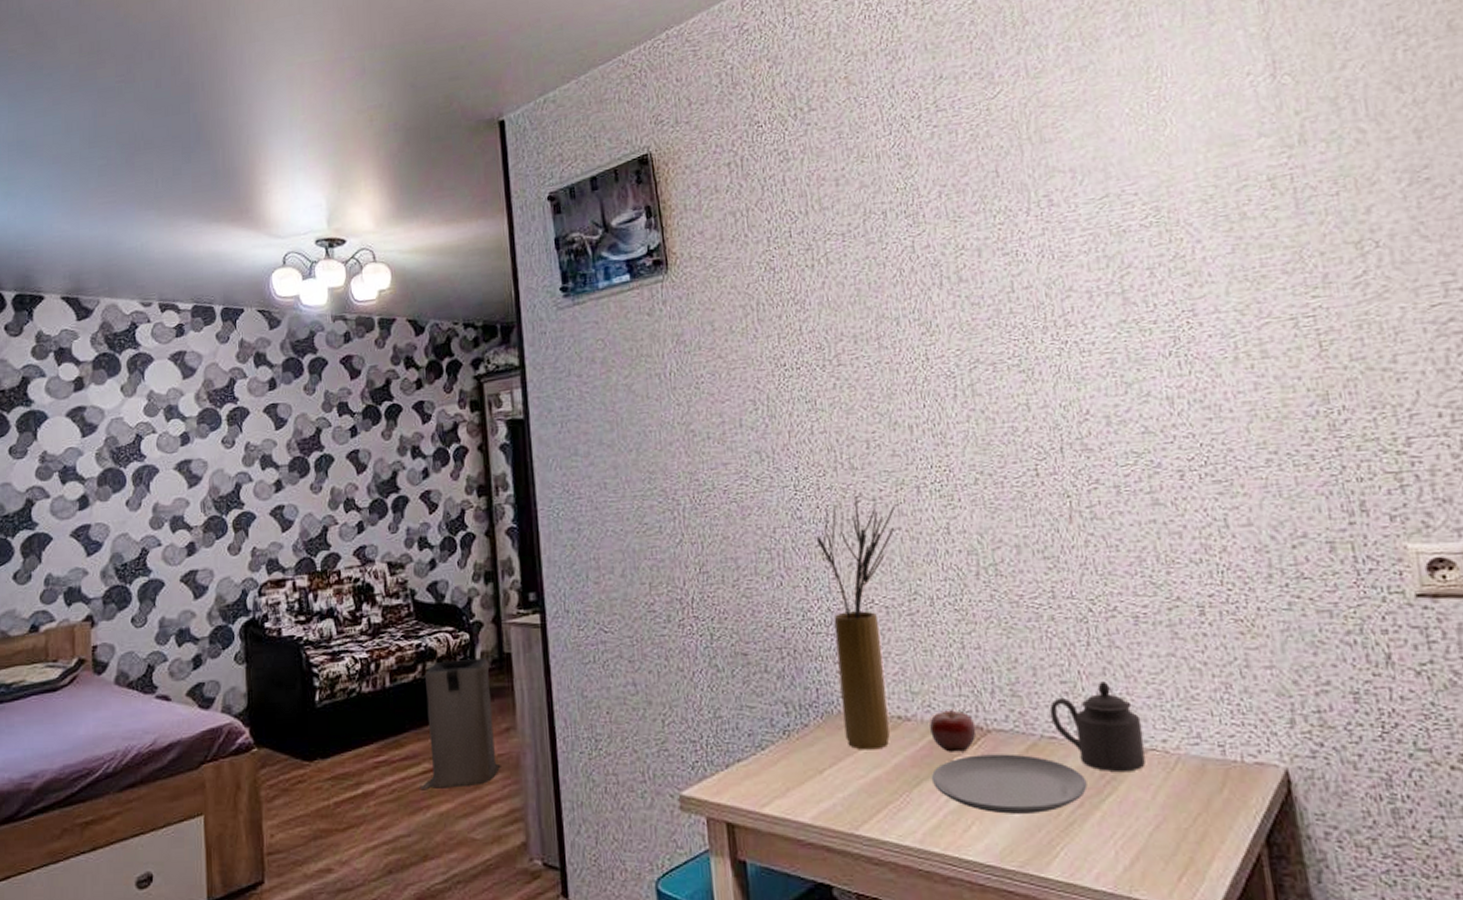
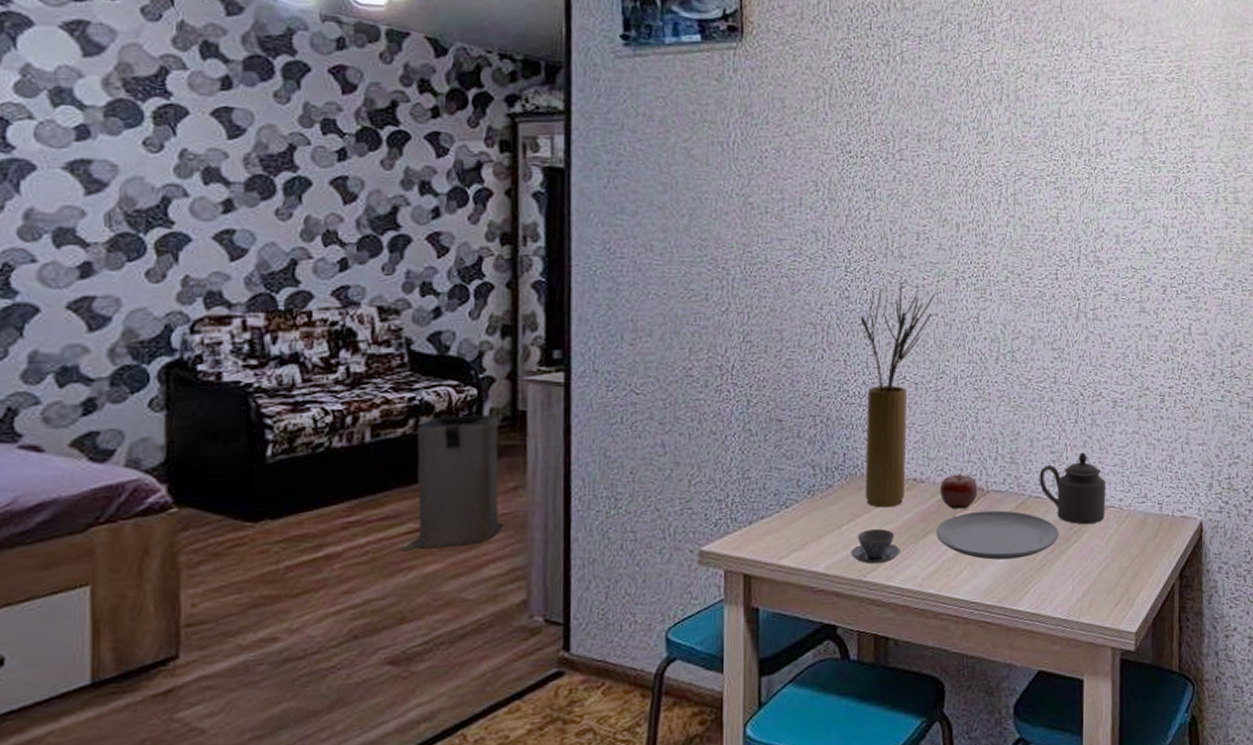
teacup: none [837,774,894,816] -> present [851,528,901,565]

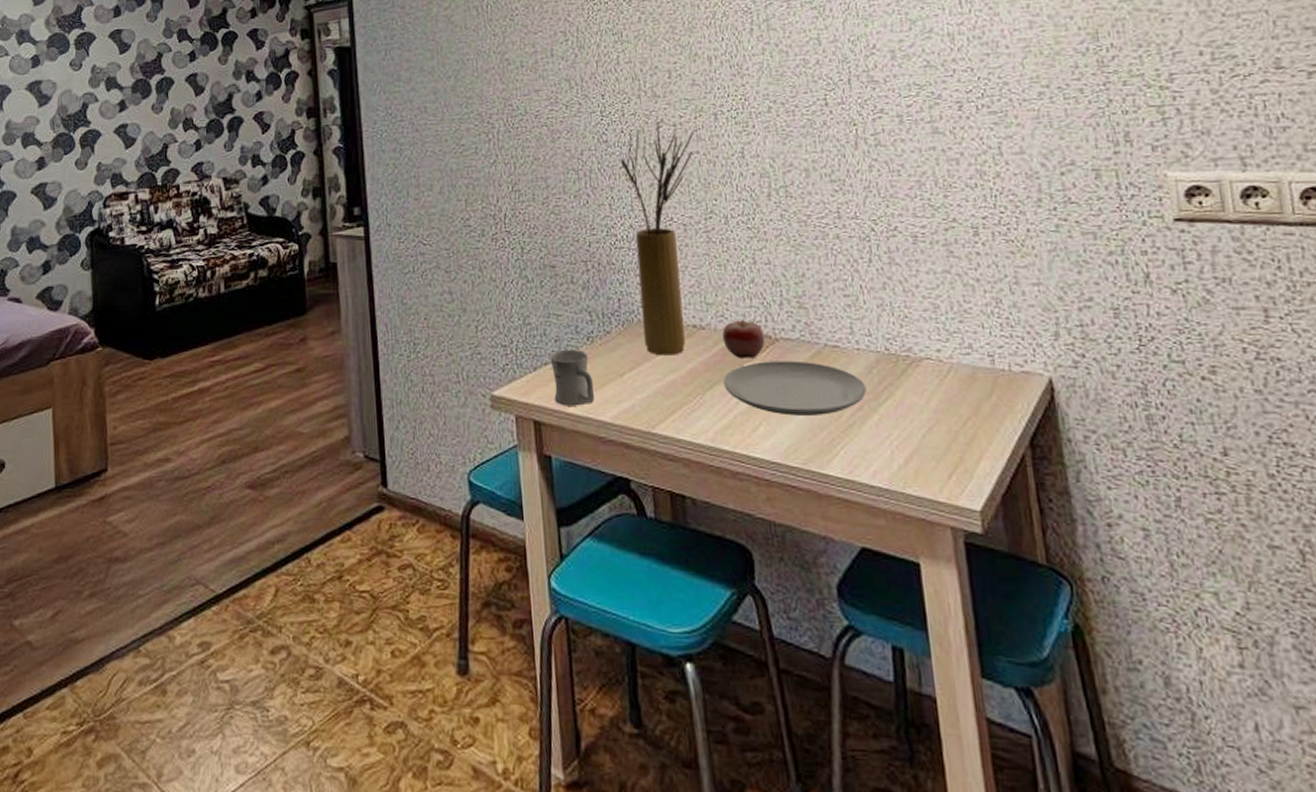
laundry basket: present [401,414,504,551] -> none [251,266,327,388]
mug: none [767,502,811,559] -> present [550,349,595,406]
teacup: present [851,528,901,565] -> none [636,377,688,416]
sugar bowl: present [1039,452,1106,524] -> none [833,295,920,378]

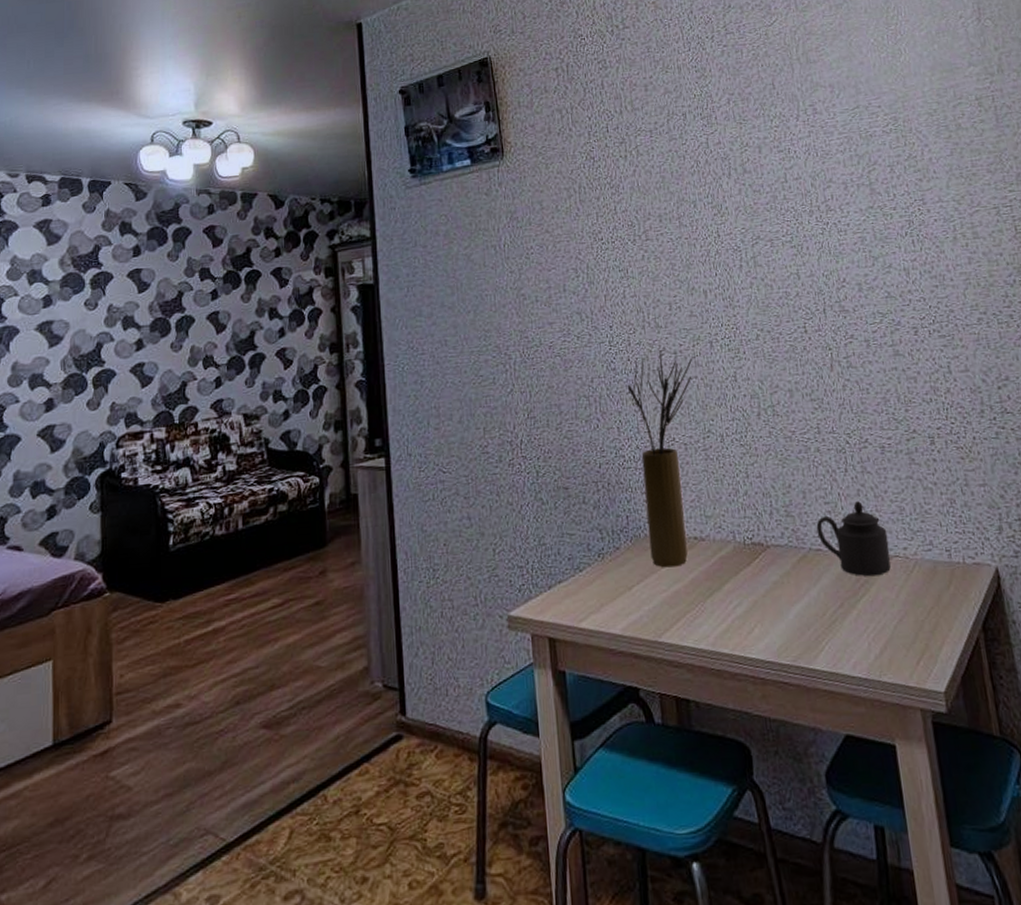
mug: present [550,349,595,406] -> none [563,566,606,622]
fruit: present [722,317,766,359] -> none [720,527,758,566]
plate: present [722,360,867,416] -> none [721,565,847,617]
sugar bowl: none [833,295,920,378] -> present [816,501,891,576]

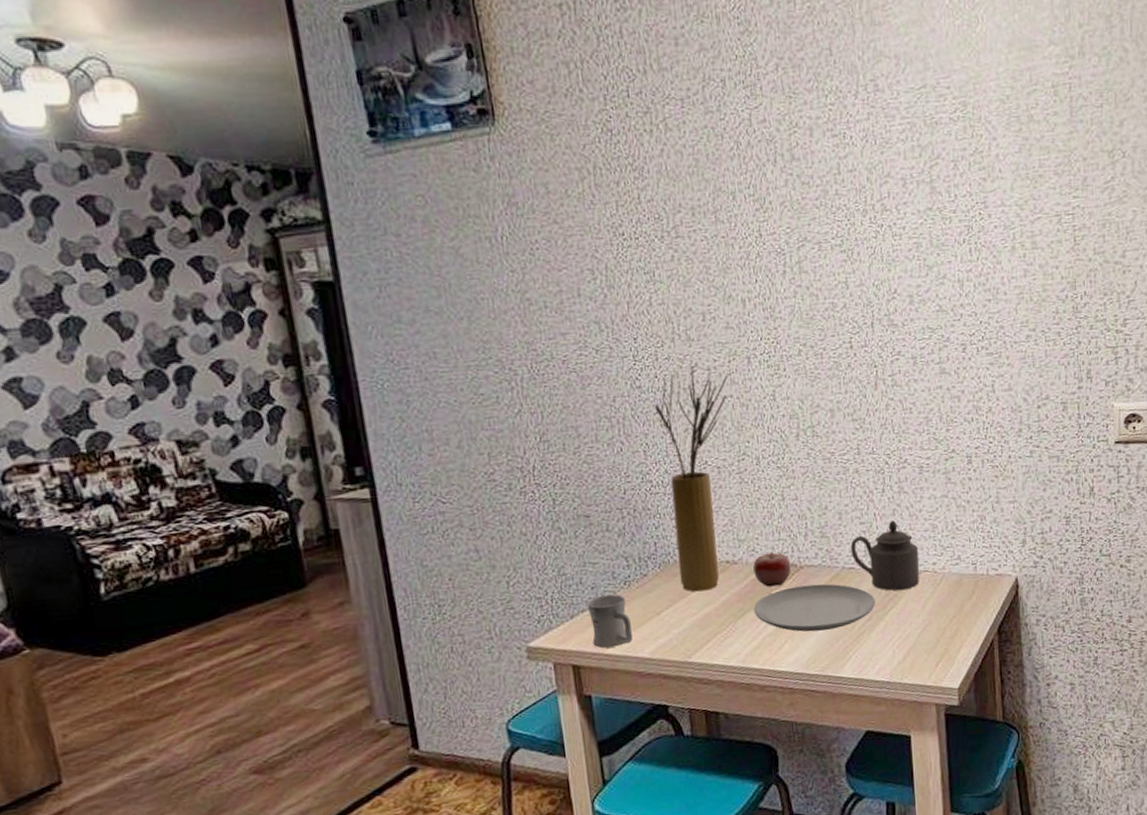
mug: none [563,566,606,622] -> present [587,594,634,649]
fruit: none [720,527,758,566] -> present [753,549,792,587]
plate: none [721,565,847,617] -> present [753,583,876,632]

